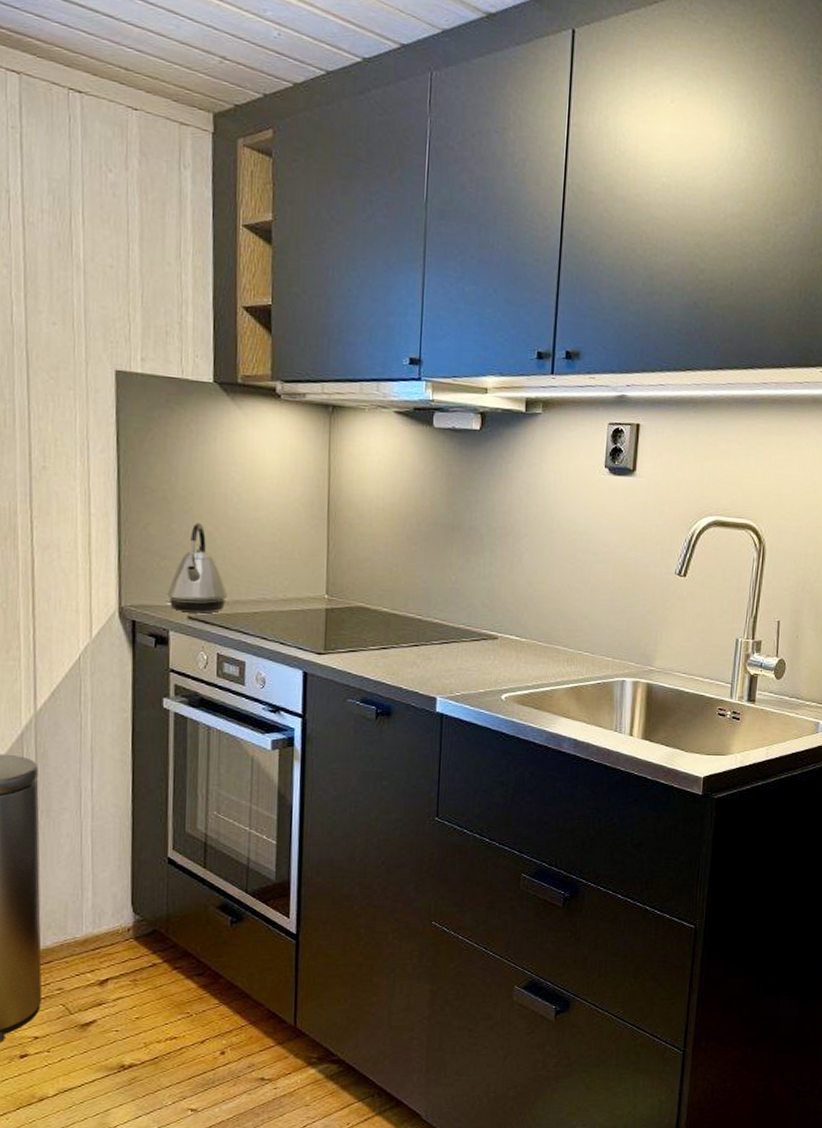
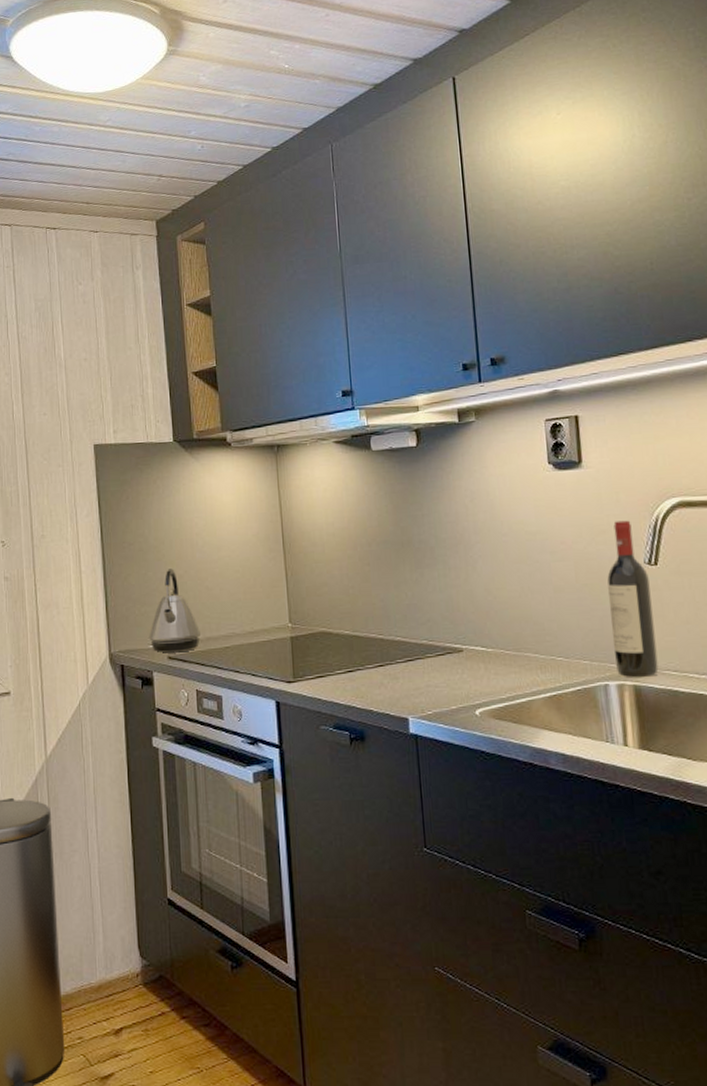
wine bottle: none [634,531,677,677] -> present [607,520,659,678]

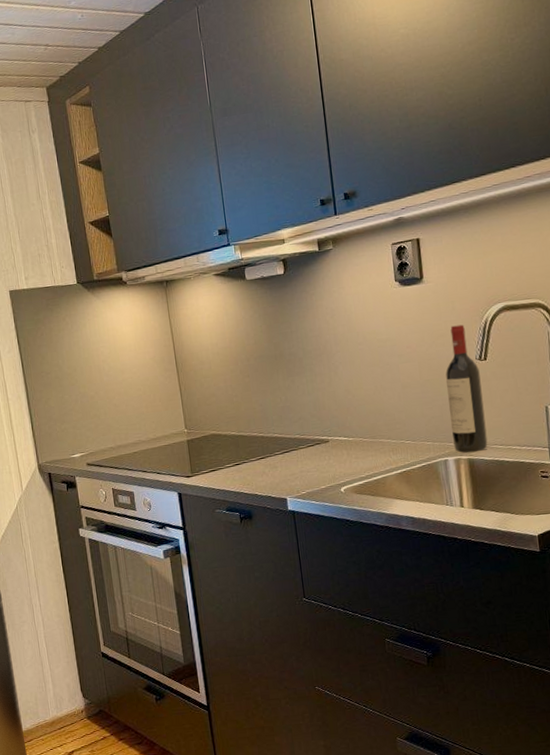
kettle: present [149,569,200,653] -> none [69,391,112,461]

